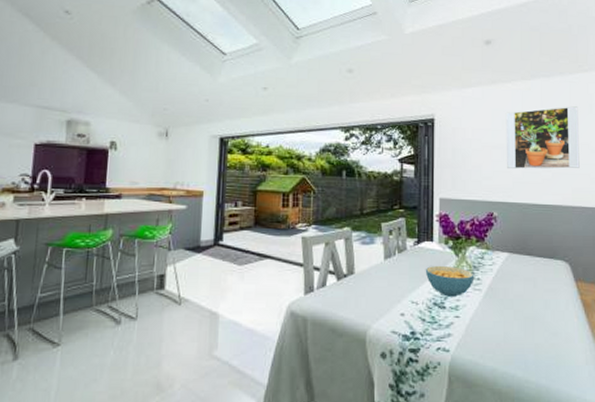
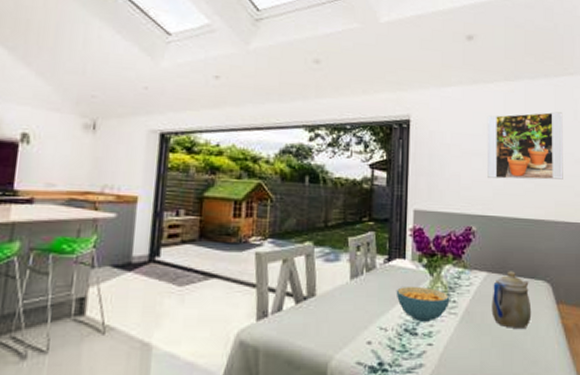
teapot: none [513,252,551,303] -> present [491,271,532,328]

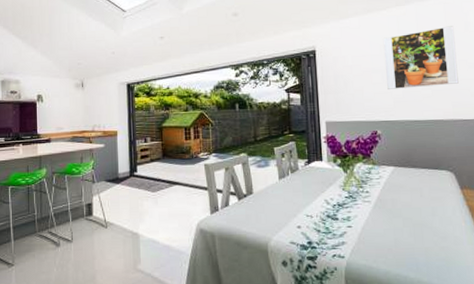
cereal bowl: present [396,286,450,322] -> none [317,181,363,209]
teapot: present [491,271,532,328] -> none [400,164,438,211]

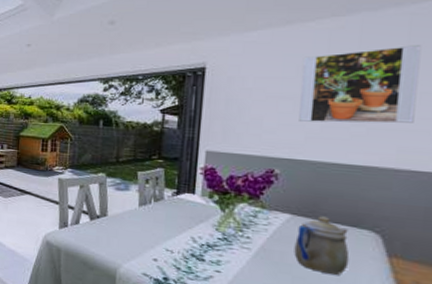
teapot: none [400,164,438,211] -> present [294,216,350,275]

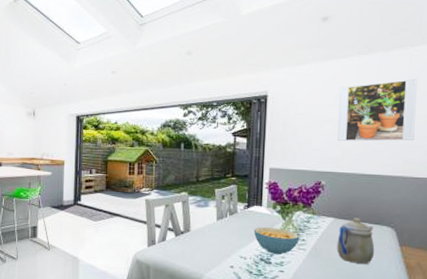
cereal bowl: none [183,218,243,252] -> present [253,226,300,254]

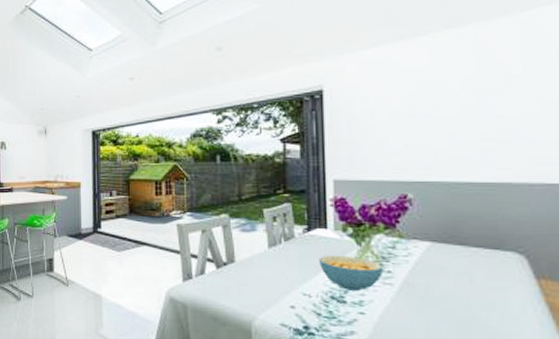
teapot: present [337,217,375,264] -> none [438,241,498,304]
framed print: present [338,79,418,141] -> none [421,53,541,140]

